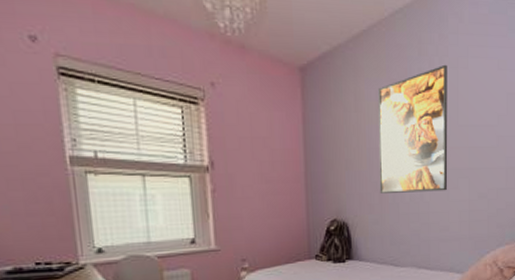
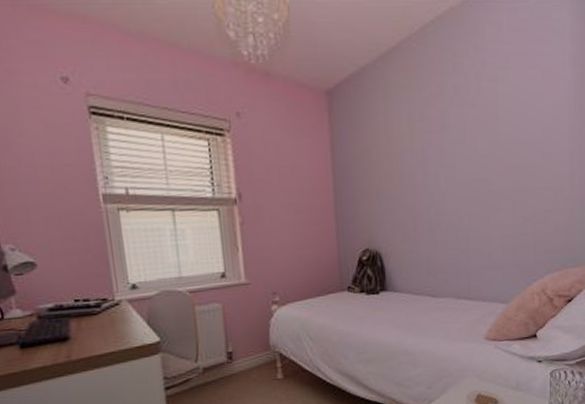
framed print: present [378,64,448,193] -> none [410,78,488,220]

